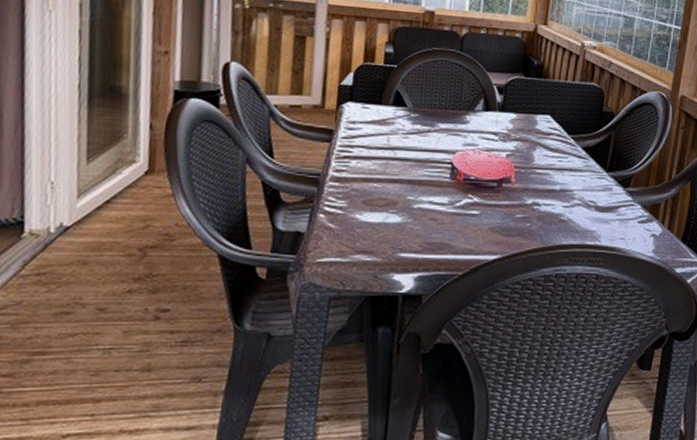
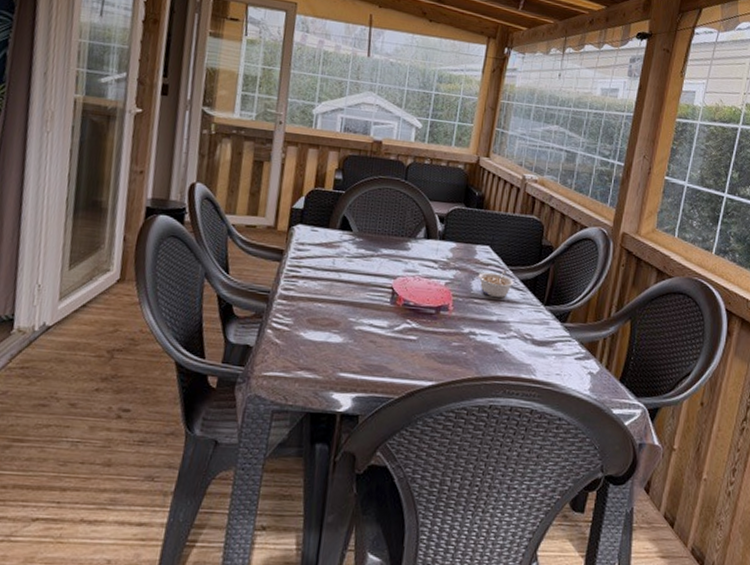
legume: none [540,138,578,166] -> present [478,270,516,298]

